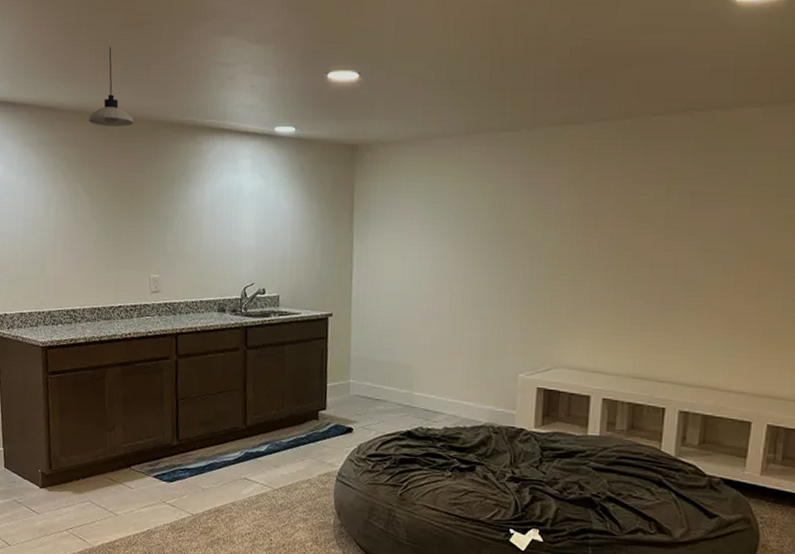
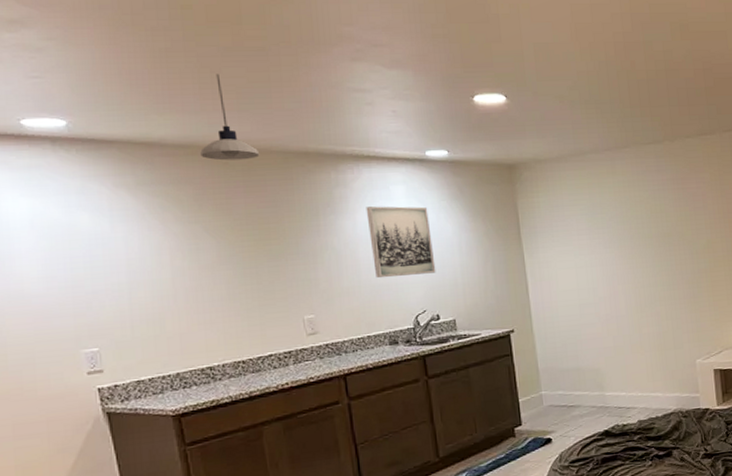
wall art: none [214,178,269,248] -> present [366,206,436,279]

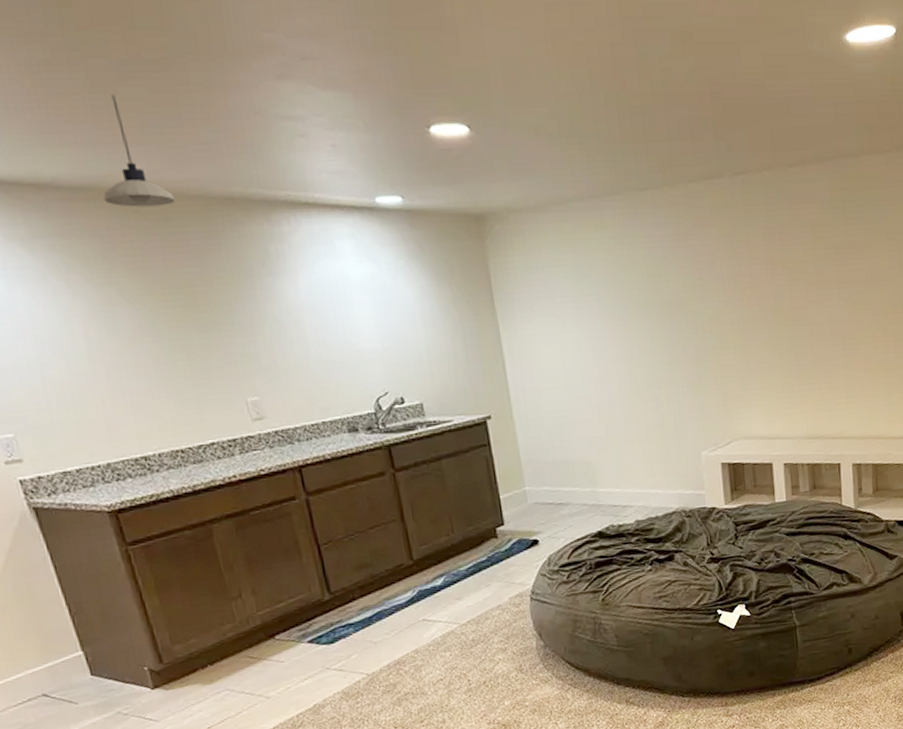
wall art: present [366,206,436,279] -> none [308,265,397,354]

